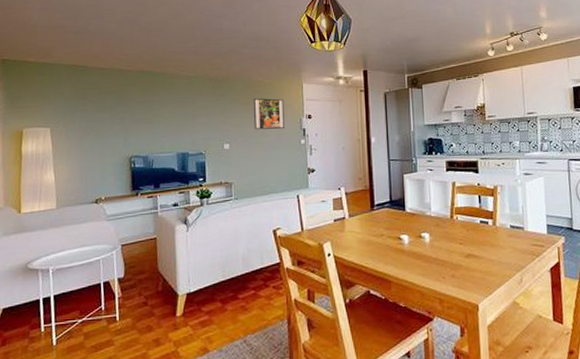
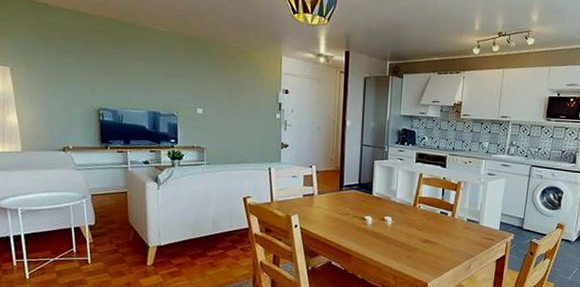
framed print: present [253,98,285,130] -> none [229,64,261,101]

